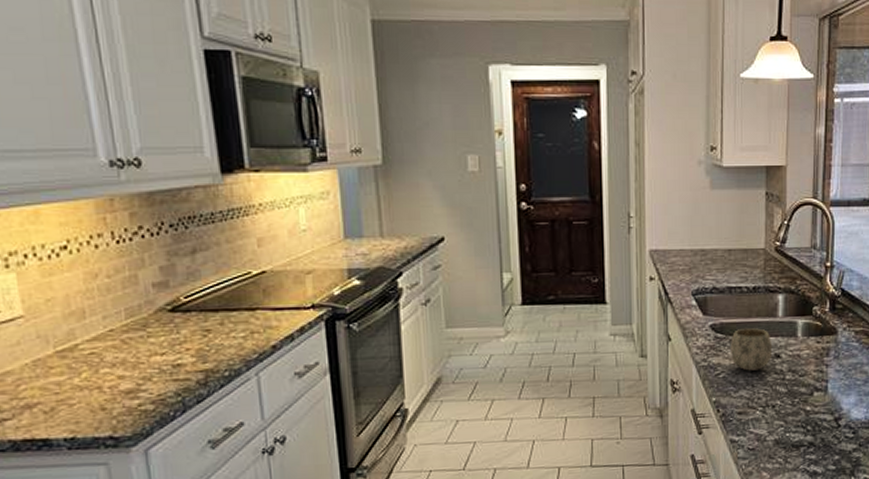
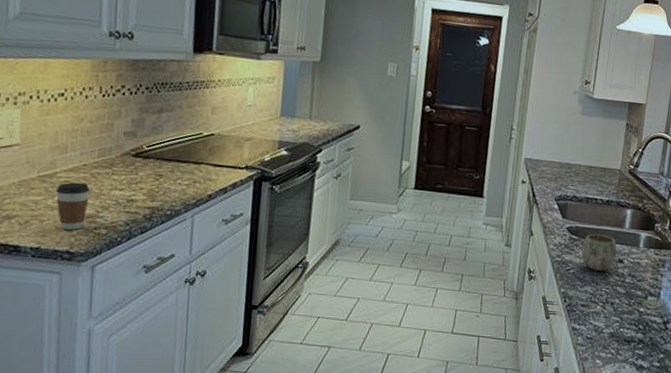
coffee cup: none [80,352,125,411] -> present [55,182,90,230]

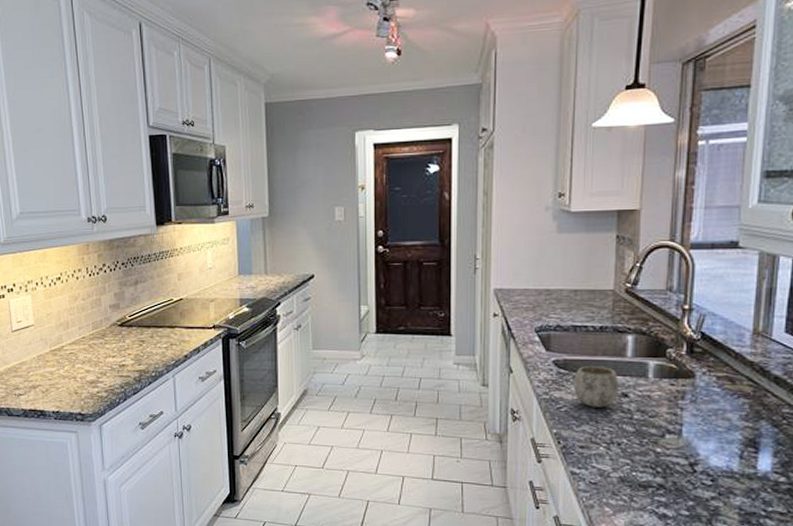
coffee cup: present [55,182,90,230] -> none [64,353,90,395]

